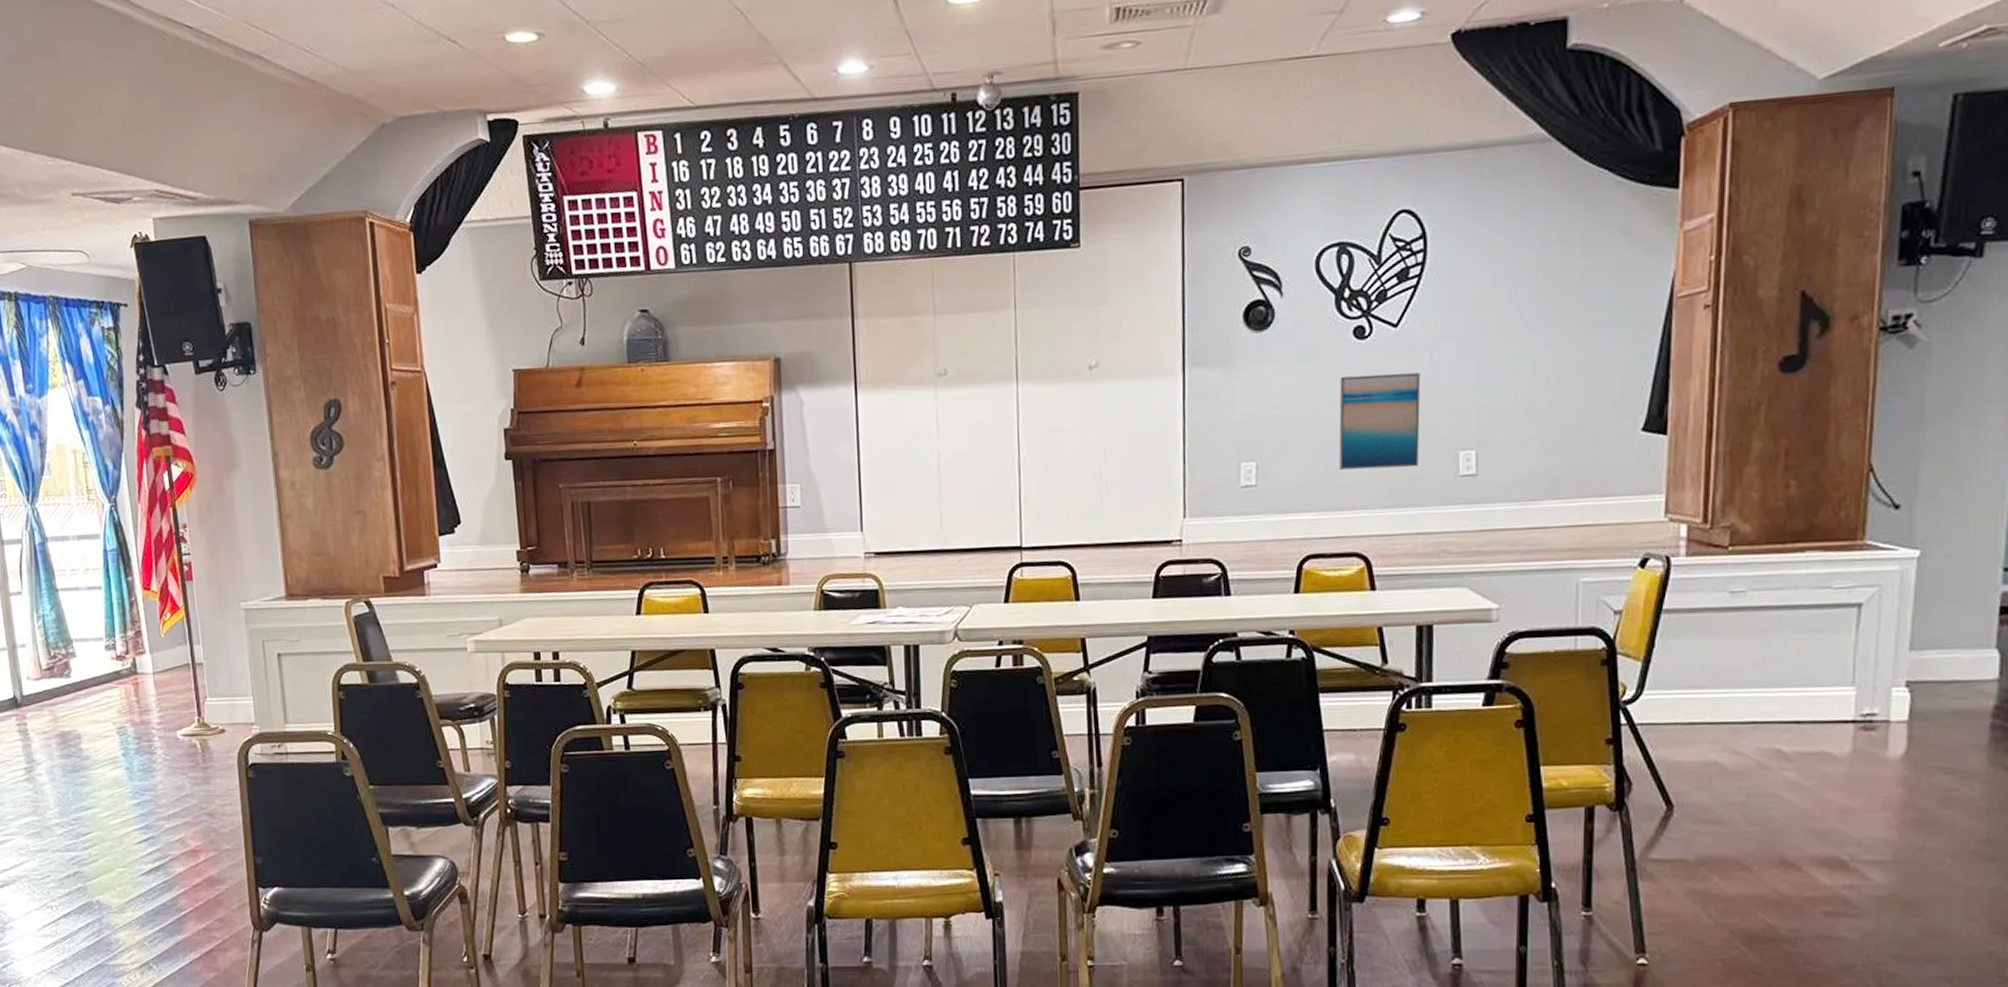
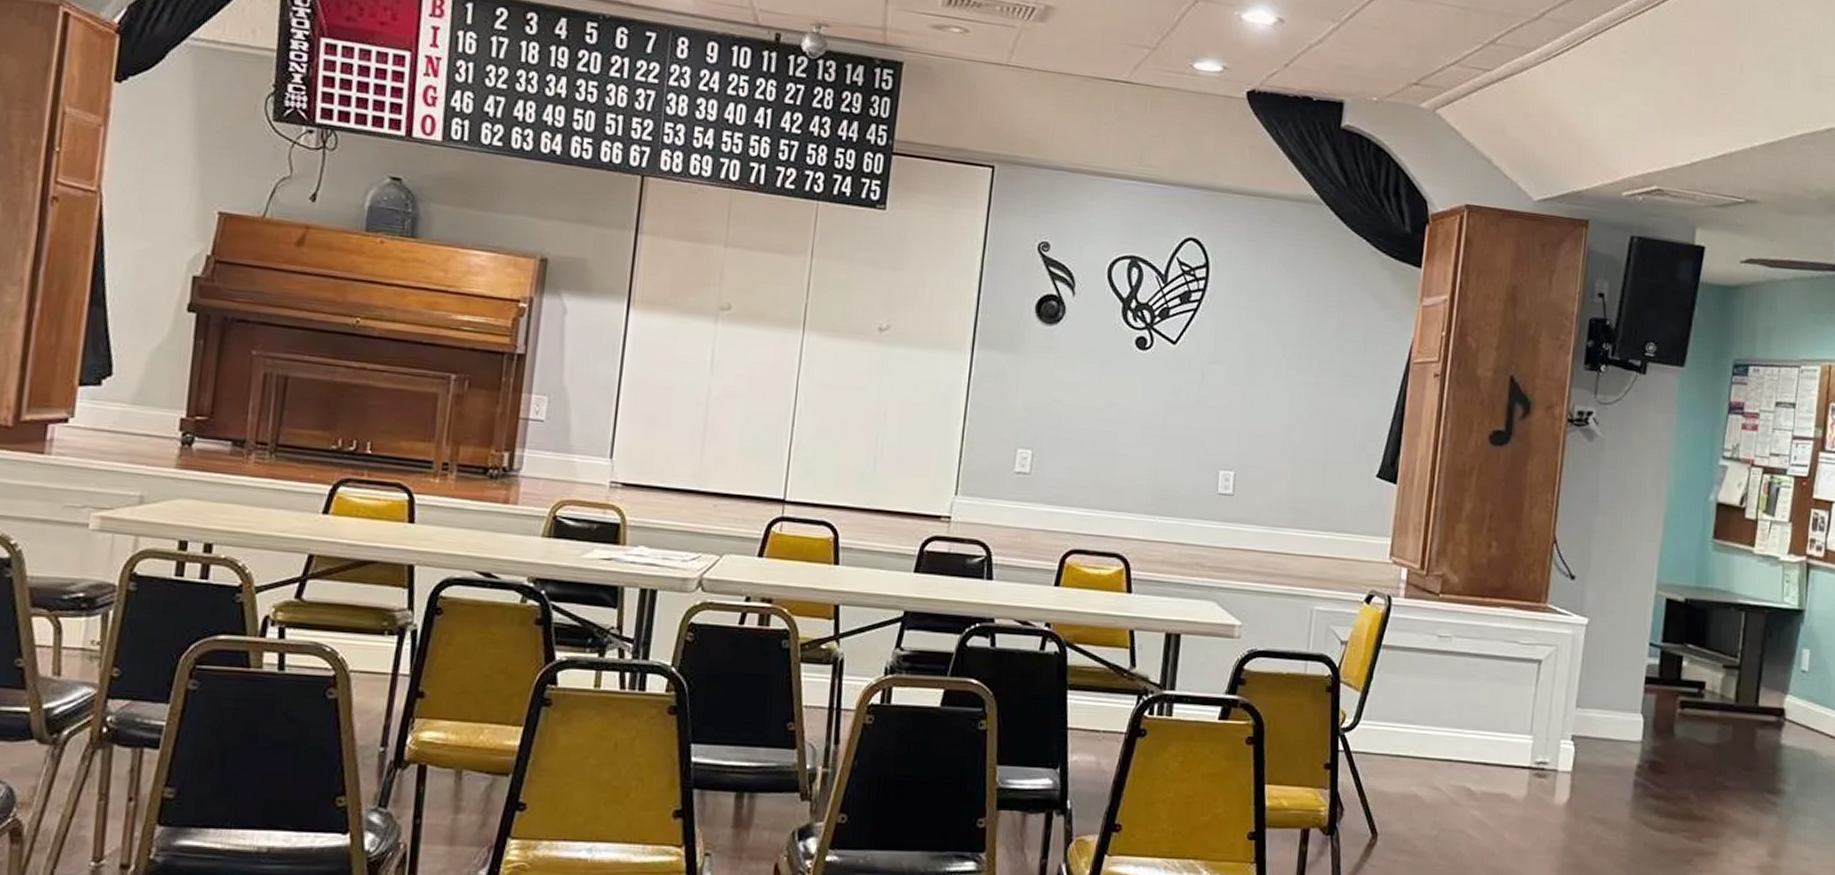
wall art: present [1339,372,1421,470] -> none [1110,382,1192,479]

